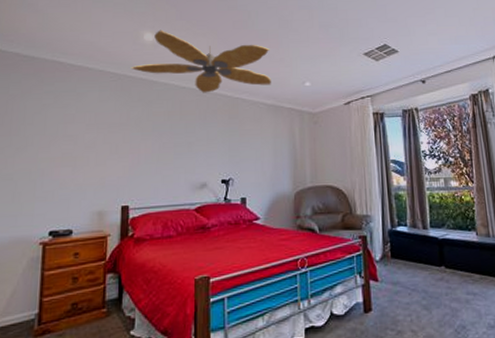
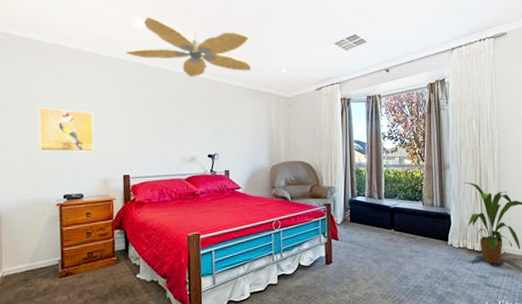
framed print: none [26,129,92,180] -> present [39,107,95,152]

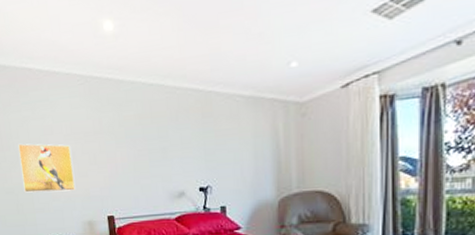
ceiling fan: present [124,16,251,77] -> none [95,14,249,89]

